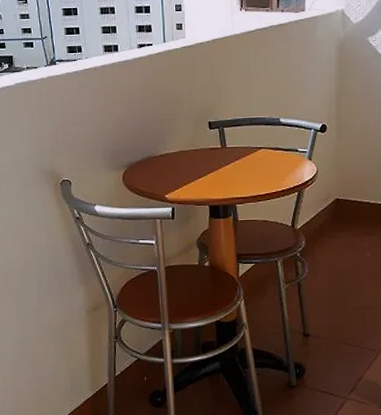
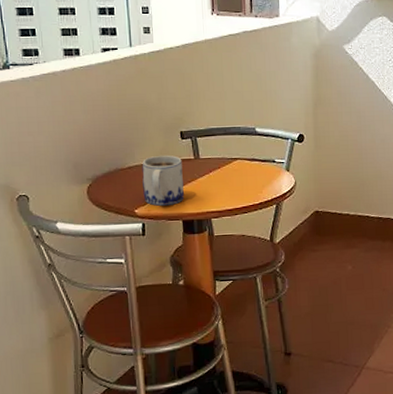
mug: none [172,144,212,192] -> present [142,155,185,206]

